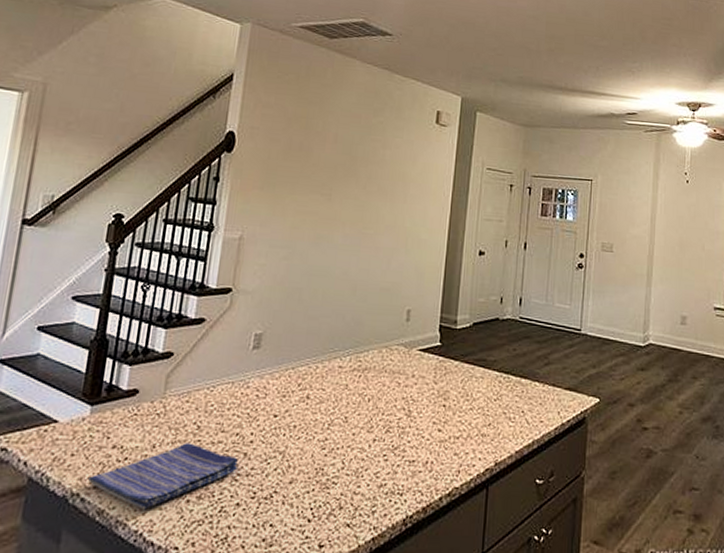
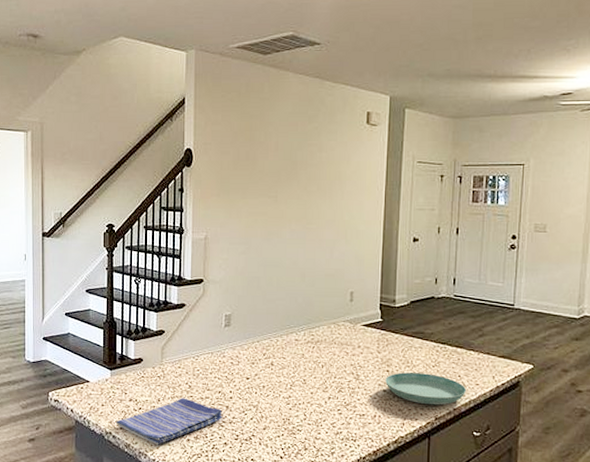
saucer: none [441,407,530,448] -> present [385,372,467,405]

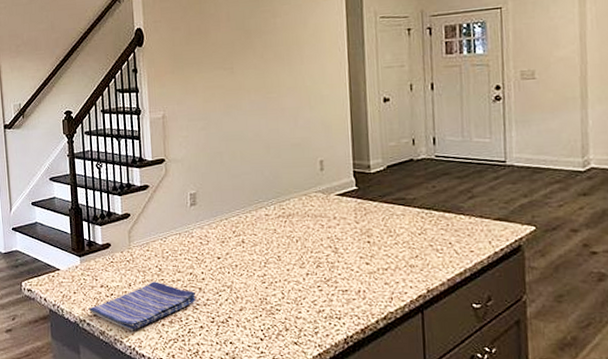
saucer: present [385,372,467,405] -> none [367,242,461,276]

